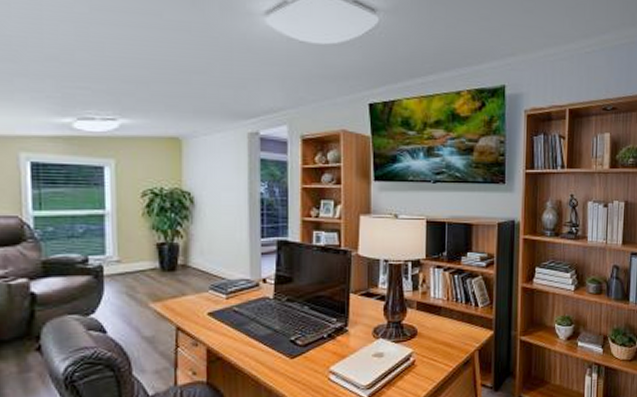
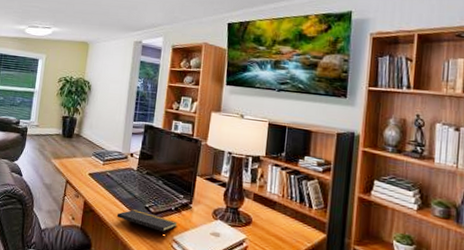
notepad: none [254,346,333,374] -> present [116,209,178,240]

